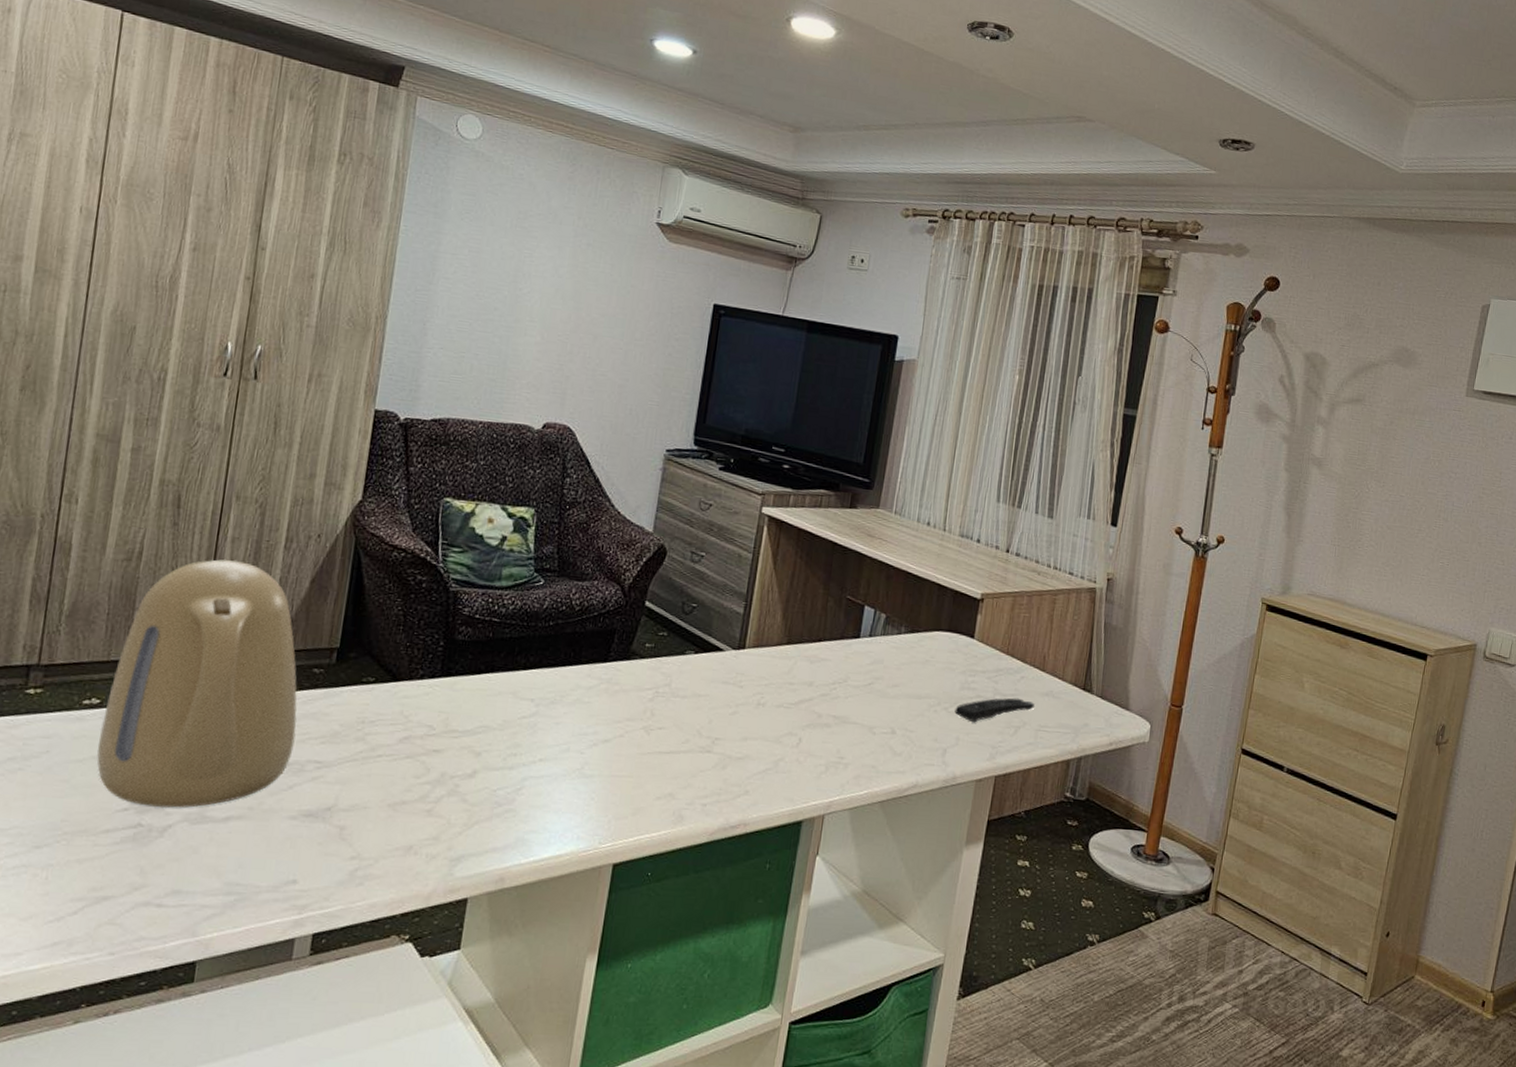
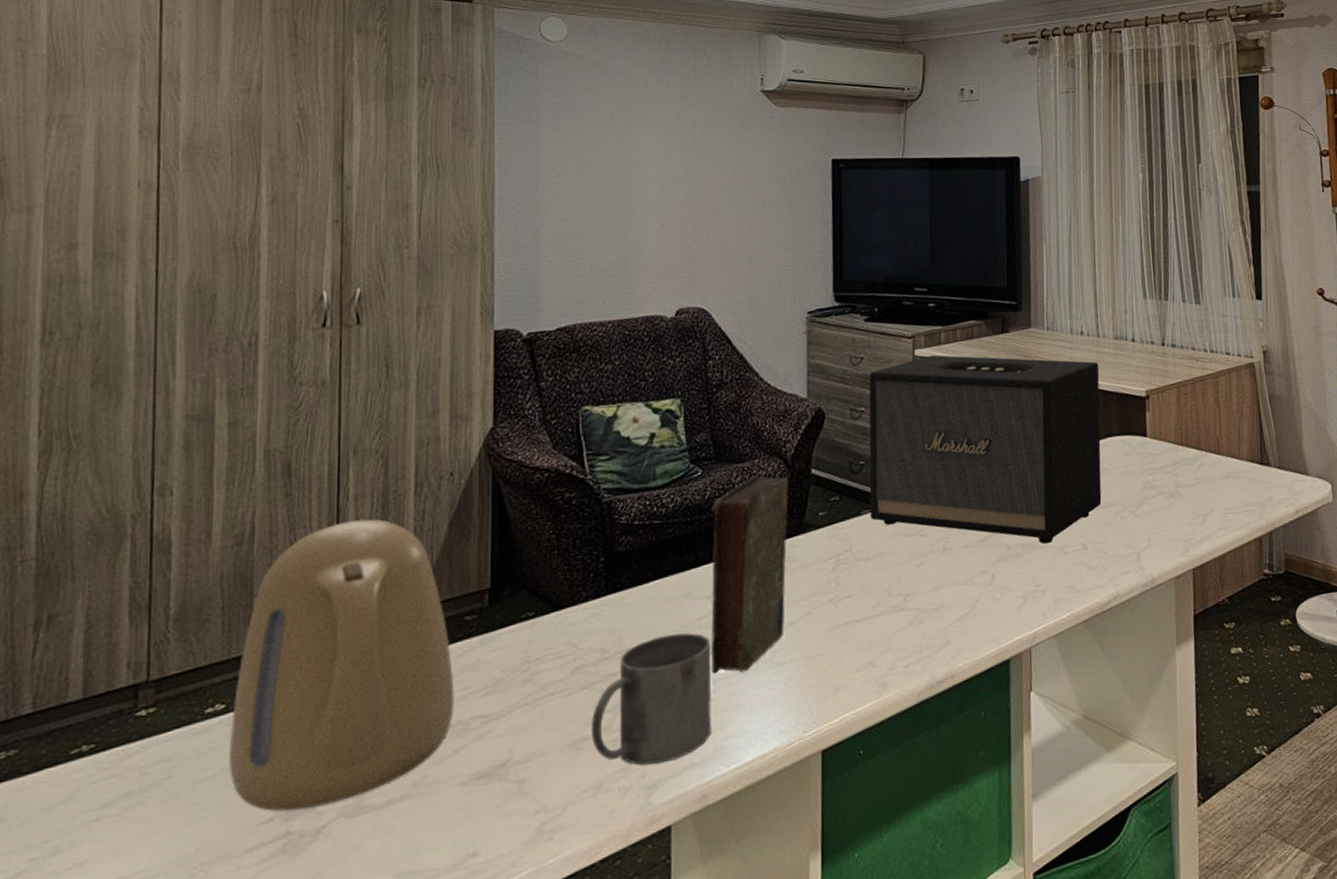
mug: none [409,726,528,841] -> present [590,632,712,766]
book: none [525,597,622,776] -> present [711,476,788,674]
speaker: none [693,515,940,721] -> present [868,354,1102,545]
remote control: present [955,697,1035,723] -> none [1141,486,1218,521]

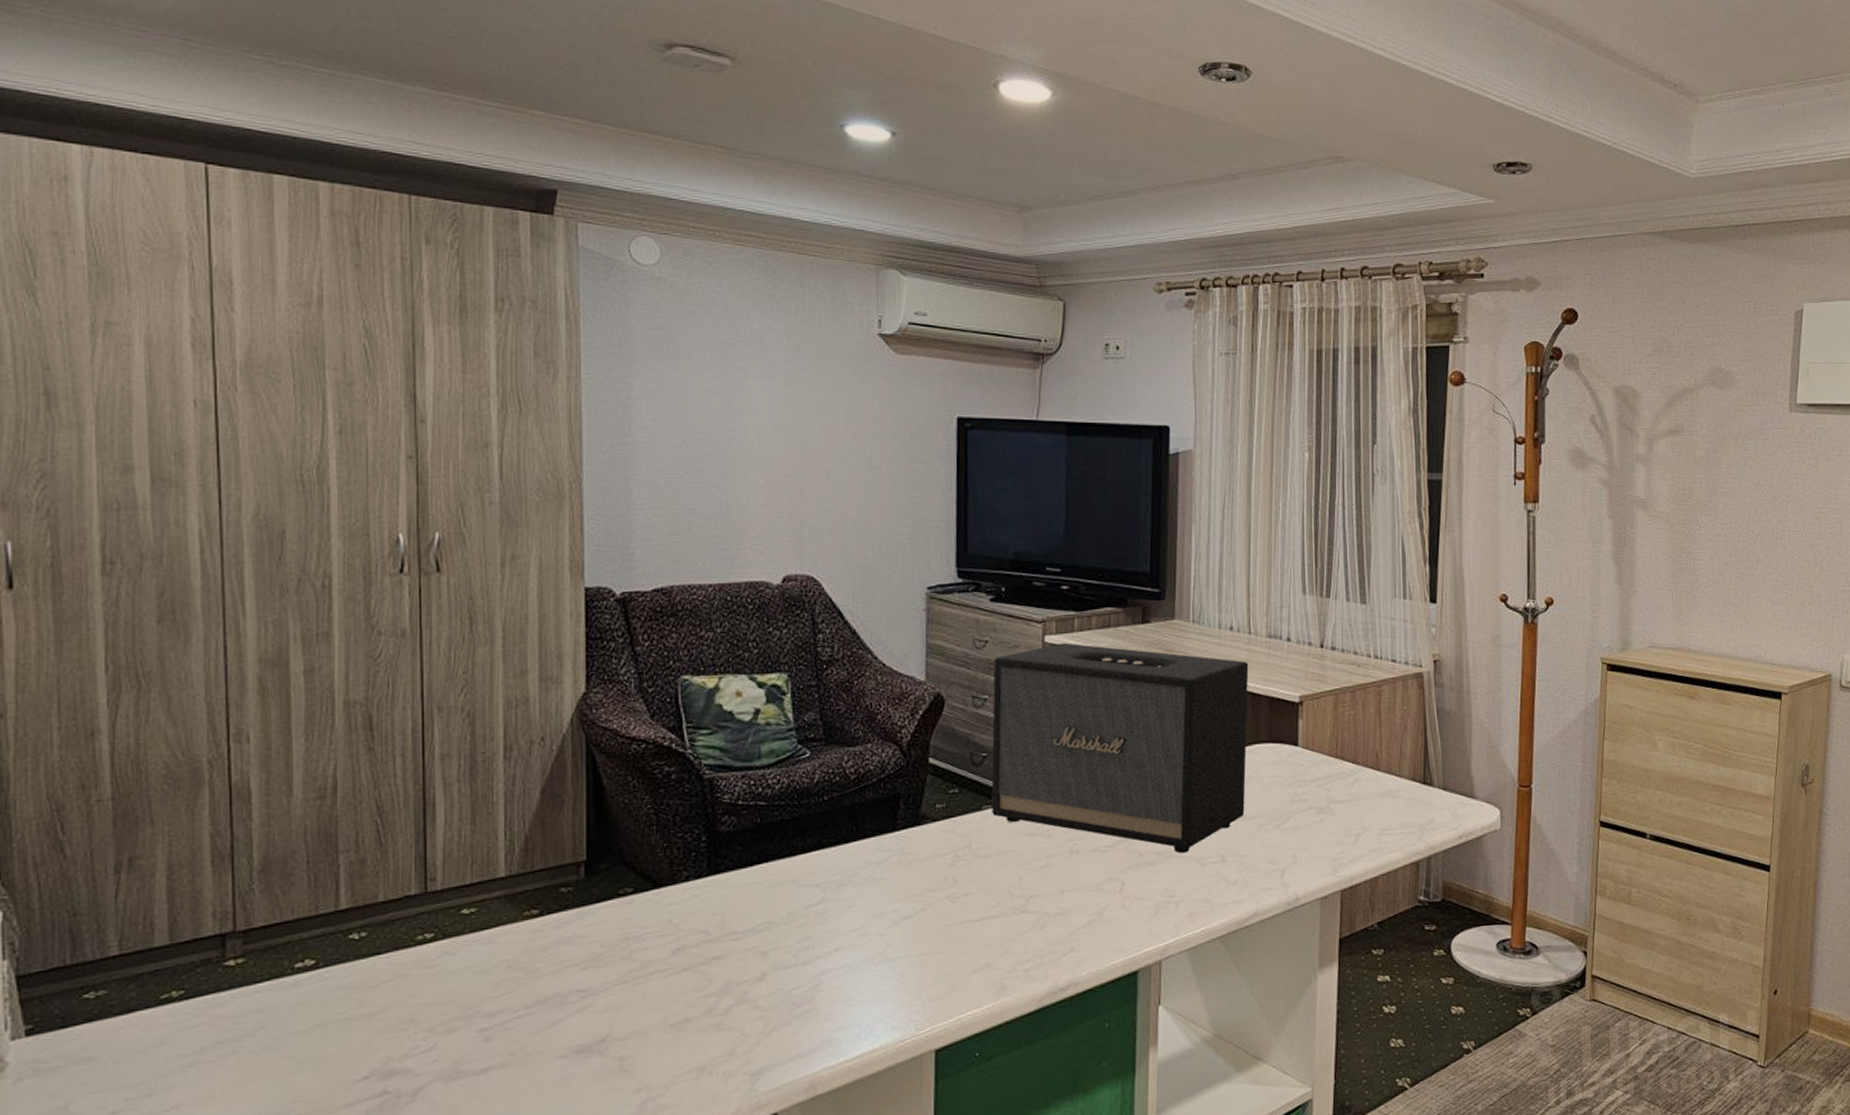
kettle: present [228,519,455,811] -> none [320,780,551,1071]
mug: present [590,632,712,766] -> none [693,920,820,1052]
book: present [711,476,788,674] -> none [819,762,903,965]

